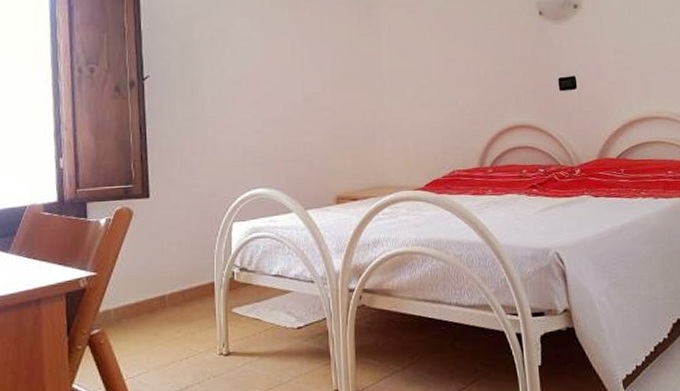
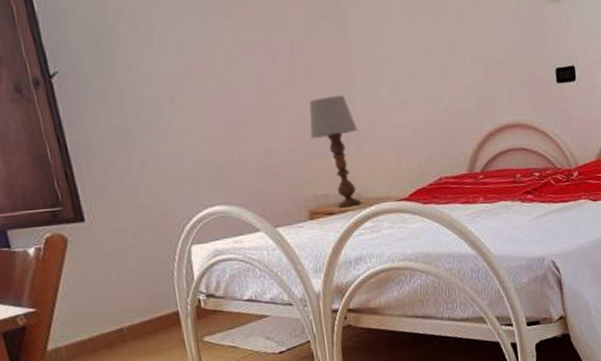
table lamp: none [343,97,383,195] -> present [309,95,362,208]

